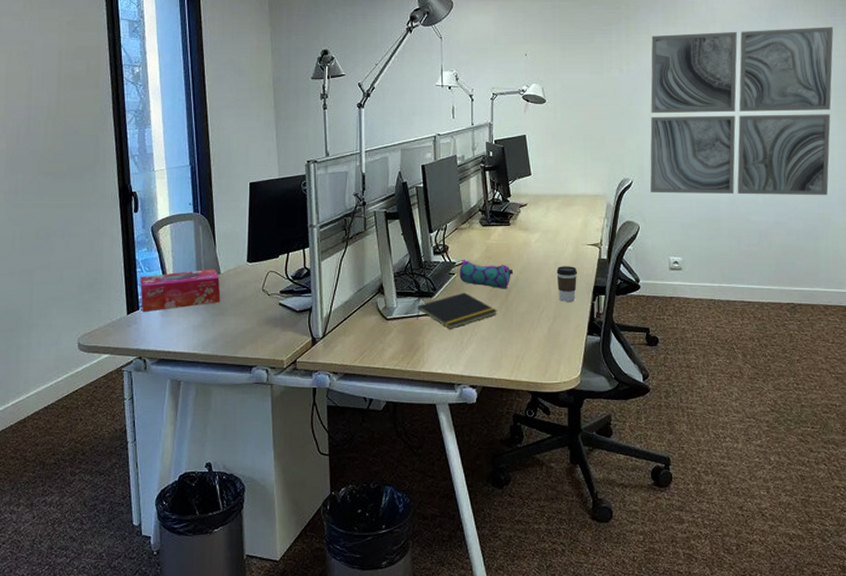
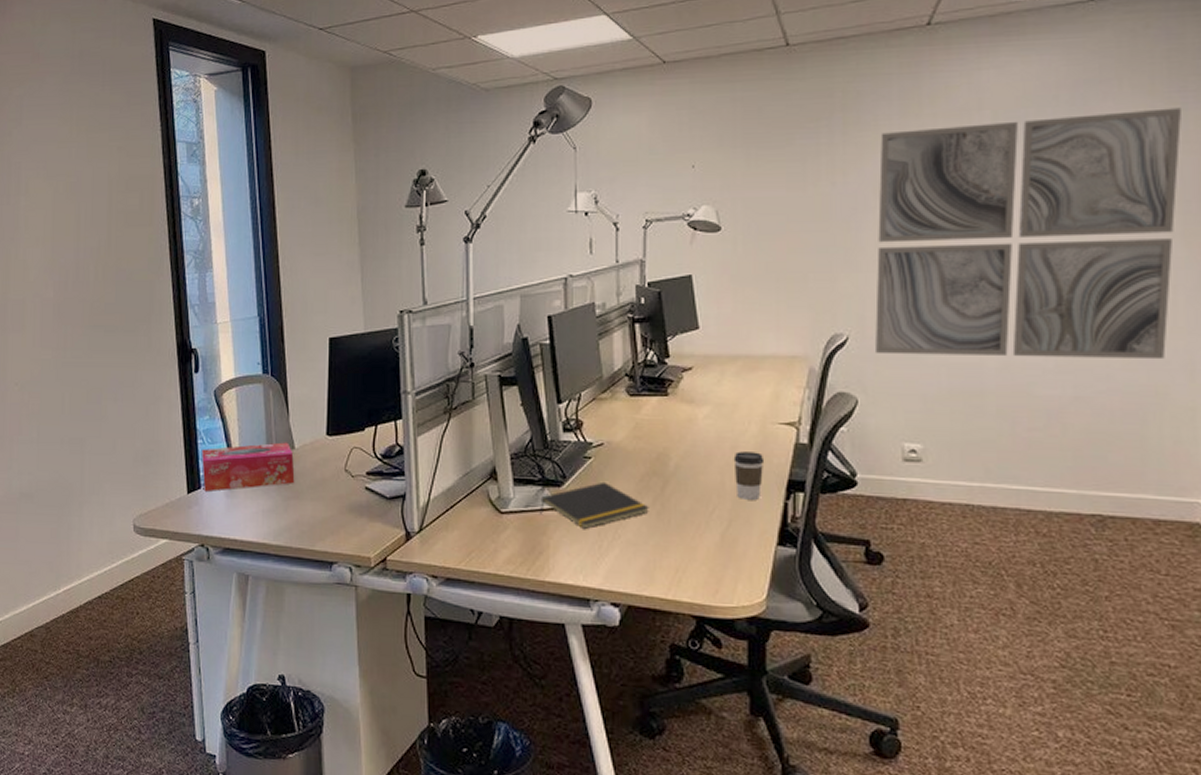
pencil case: present [459,259,514,289] -> none [598,438,673,480]

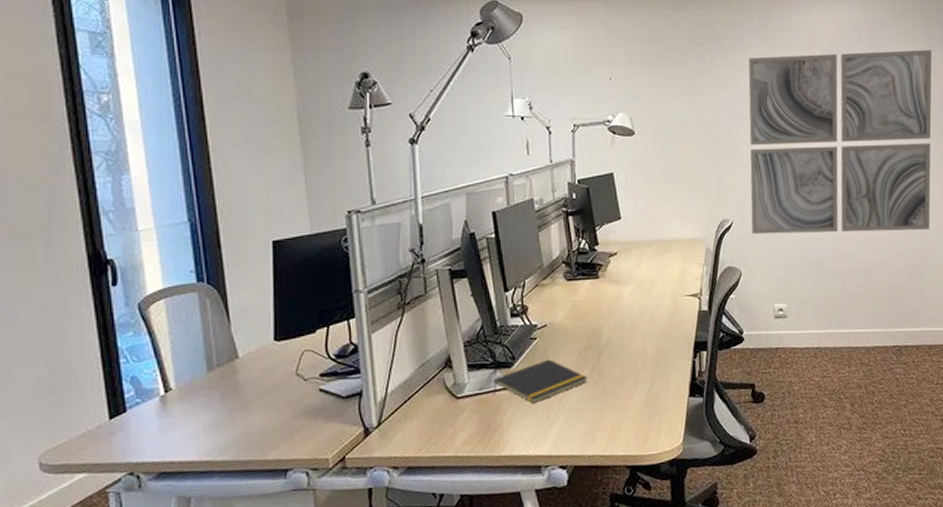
tissue box: present [202,442,295,491] -> none [126,352,240,414]
coffee cup: present [733,451,765,500] -> none [653,321,677,362]

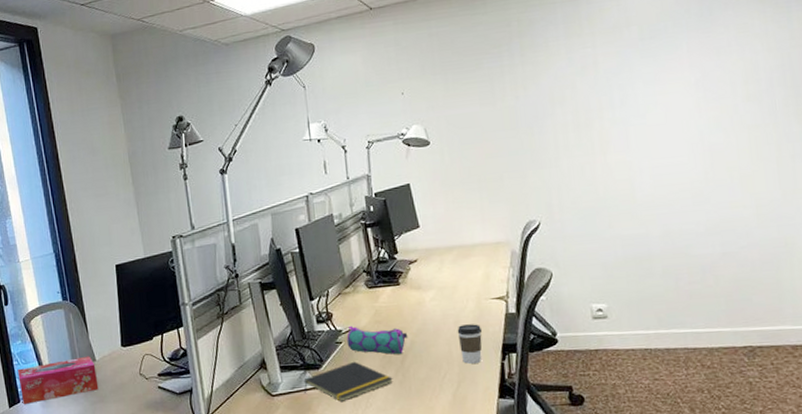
tissue box: none [126,352,240,414] -> present [18,356,99,404]
pencil case: none [542,320,605,352] -> present [347,325,409,355]
coffee cup: none [653,321,677,362] -> present [457,324,483,364]
wall art: present [748,49,932,235] -> none [551,11,791,234]

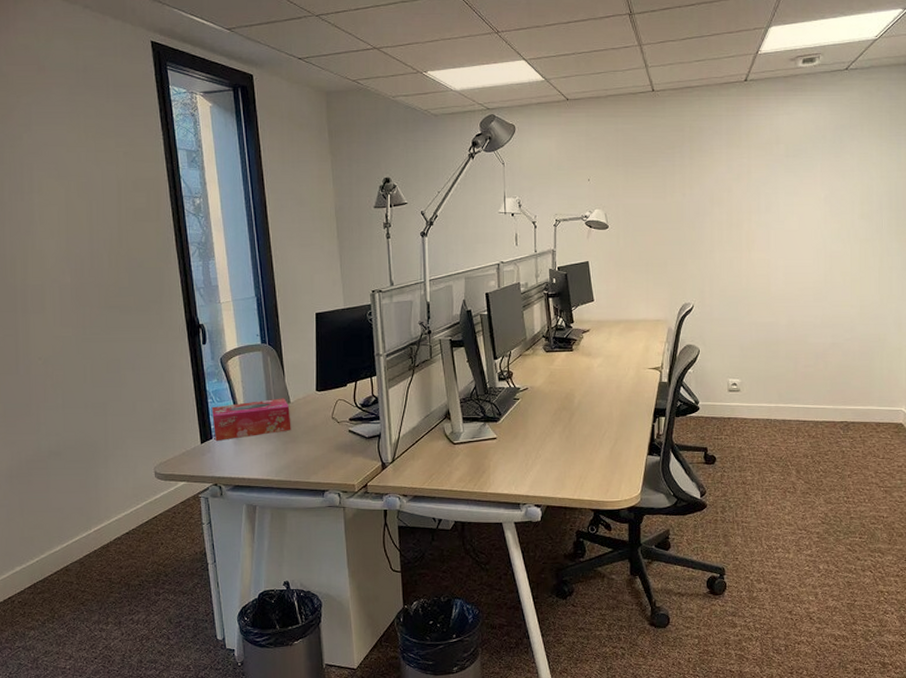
notepad: present [304,361,393,403] -> none [483,416,561,453]
pencil case: present [347,325,409,355] -> none [524,384,577,413]
coffee cup: present [457,324,483,364] -> none [618,389,639,424]

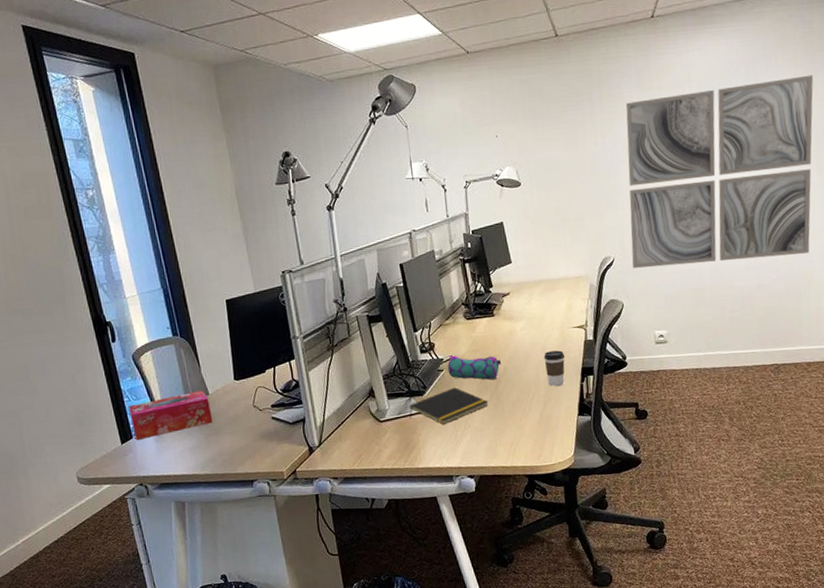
notepad: none [483,416,561,453] -> present [409,387,489,425]
pencil case: none [524,384,577,413] -> present [447,354,502,380]
coffee cup: none [618,389,639,424] -> present [544,350,565,386]
wall art: none [711,147,897,317] -> present [625,75,814,269]

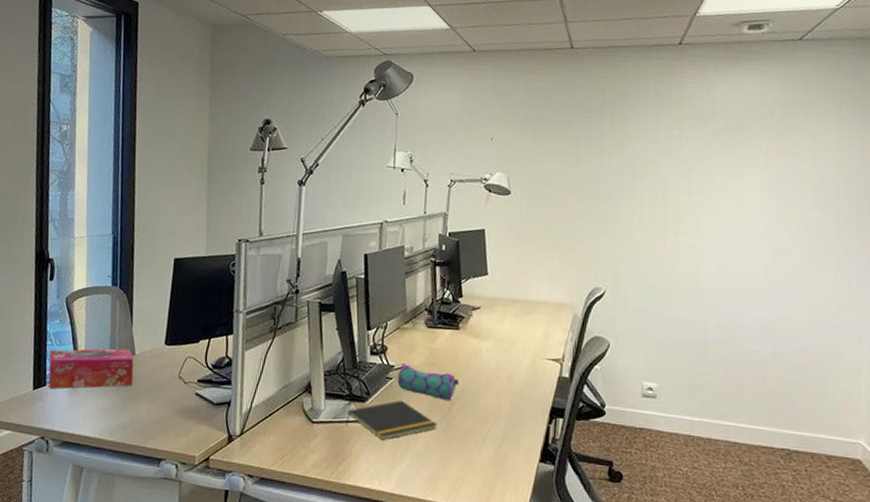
coffee cup: present [544,350,565,386] -> none [508,381,534,423]
wall art: present [625,75,814,269] -> none [626,127,860,327]

